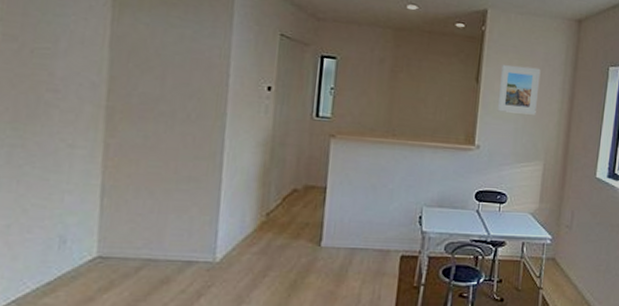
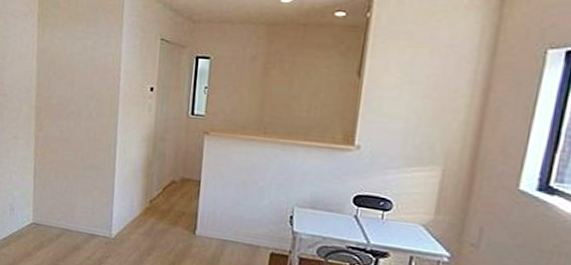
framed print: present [497,65,541,115] -> none [382,55,443,112]

